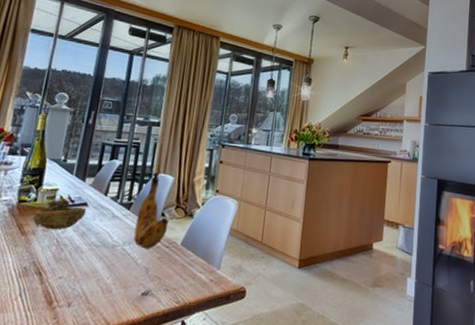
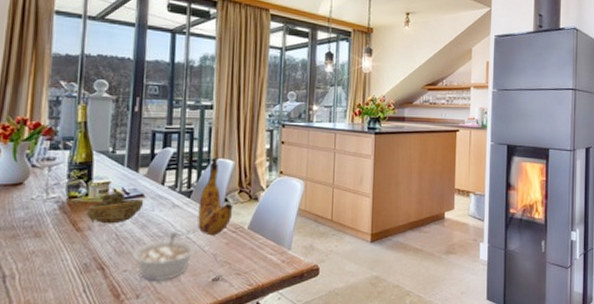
legume: none [68,242,130,291] -> present [132,232,196,282]

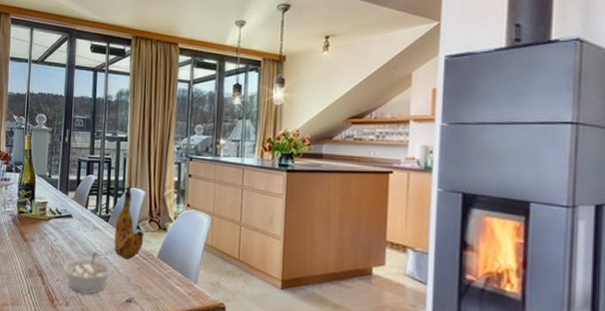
decorative bowl: present [86,193,144,224] -> none [30,211,72,239]

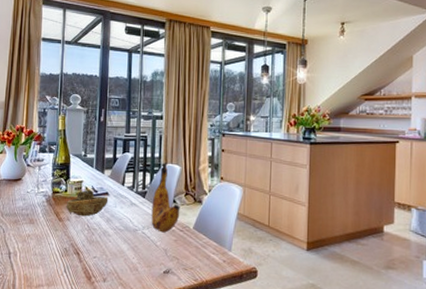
decorative bowl: none [30,211,72,239] -> present [66,190,109,217]
legume: present [62,251,113,294] -> none [100,227,150,269]

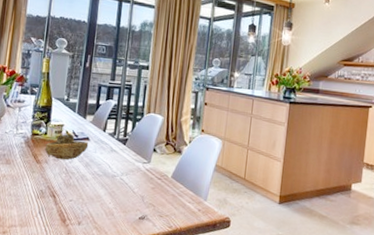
banana: present [151,163,180,233] -> none [130,112,160,180]

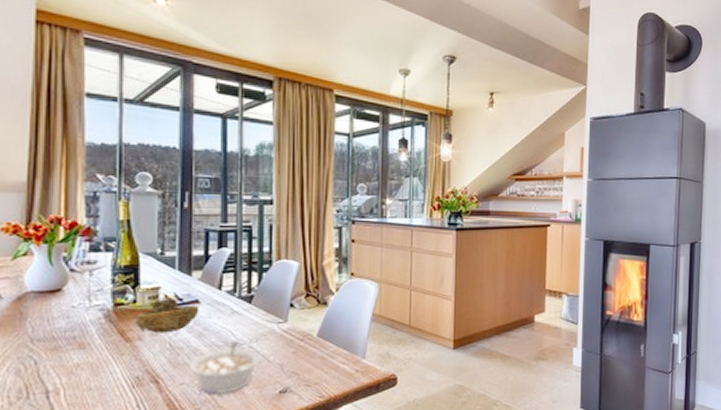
legume: none [77,173,128,213] -> present [188,341,260,395]

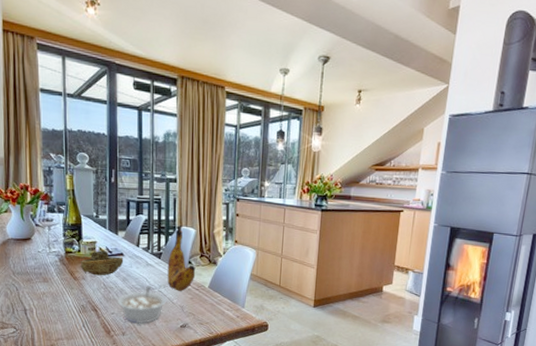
banana: none [261,258,300,345] -> present [167,225,196,291]

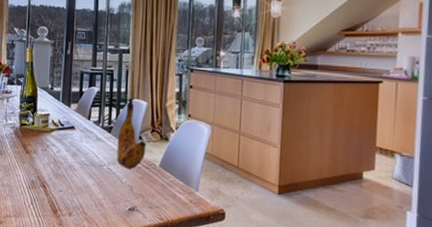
decorative bowl: present [80,251,124,276] -> none [33,123,75,150]
legume: present [117,286,167,324] -> none [65,162,116,204]

